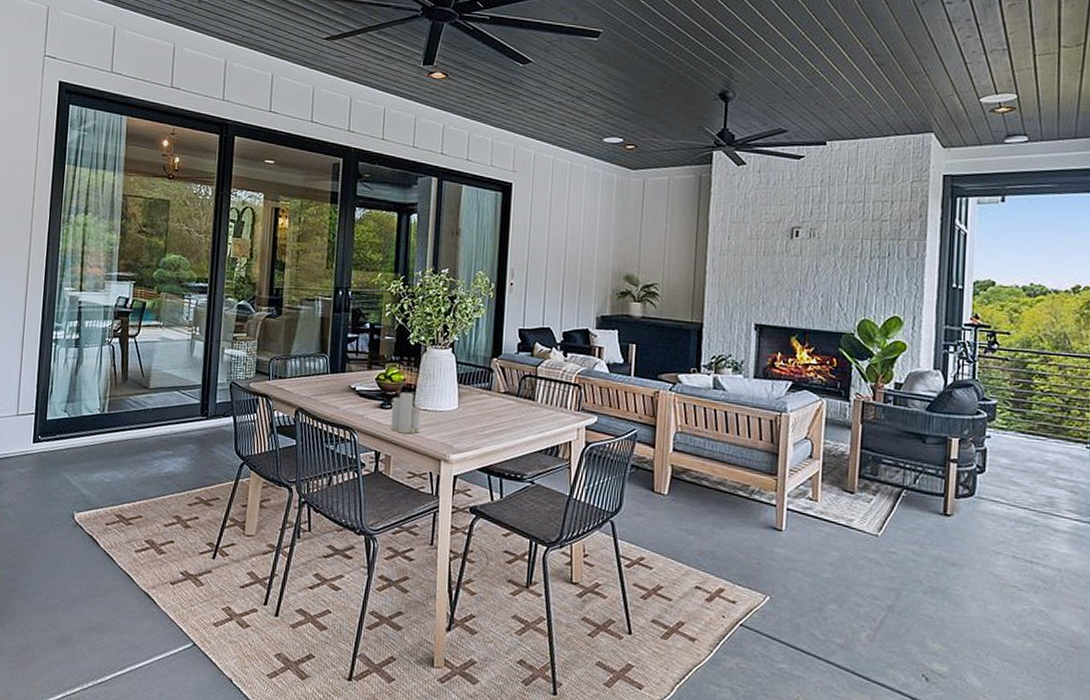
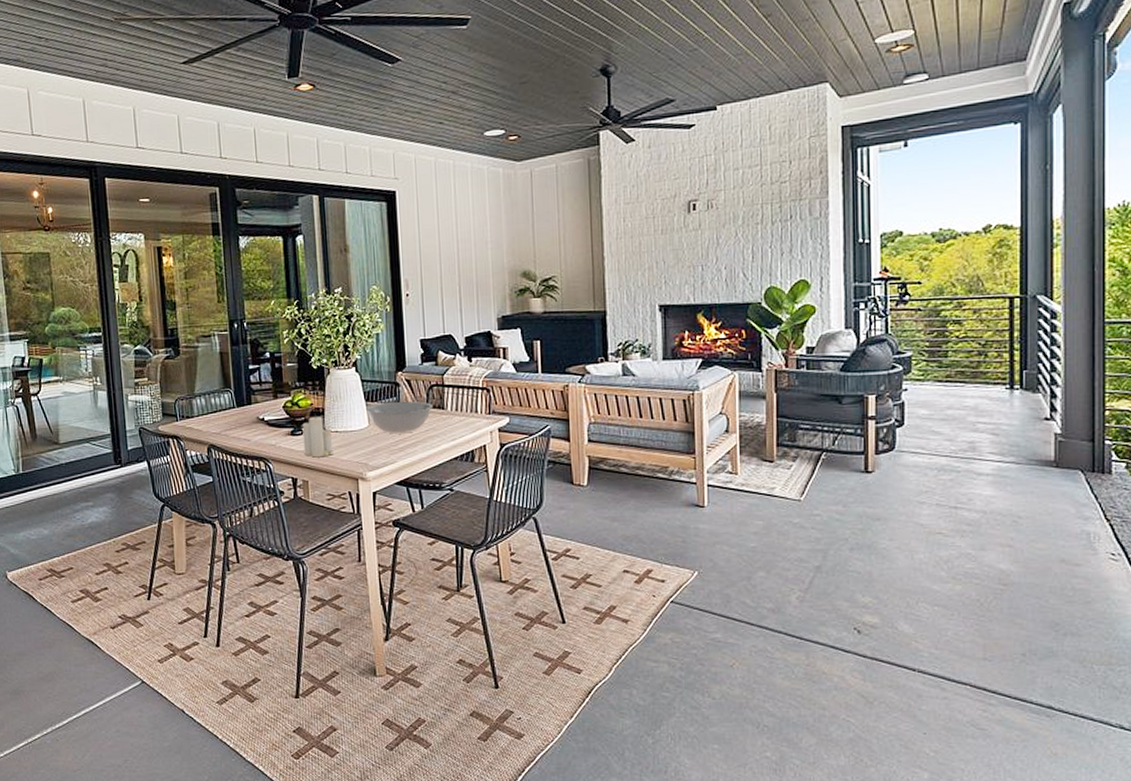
bowl: none [456,387,523,421] -> present [365,401,432,434]

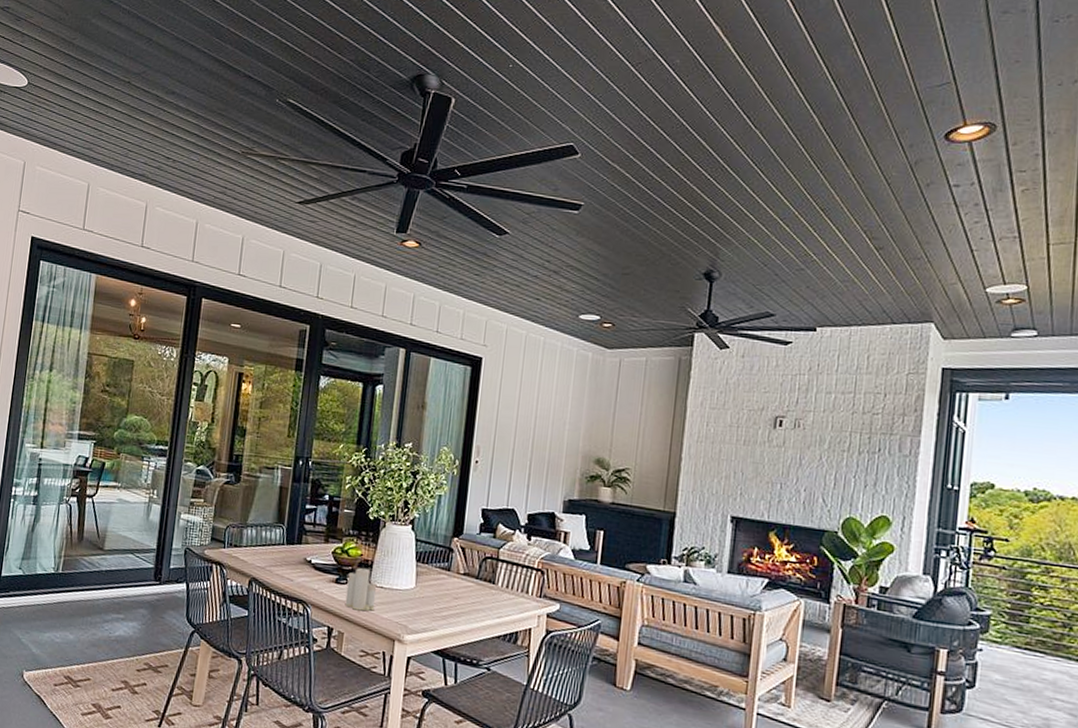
bowl: present [365,401,432,434] -> none [414,566,483,603]

